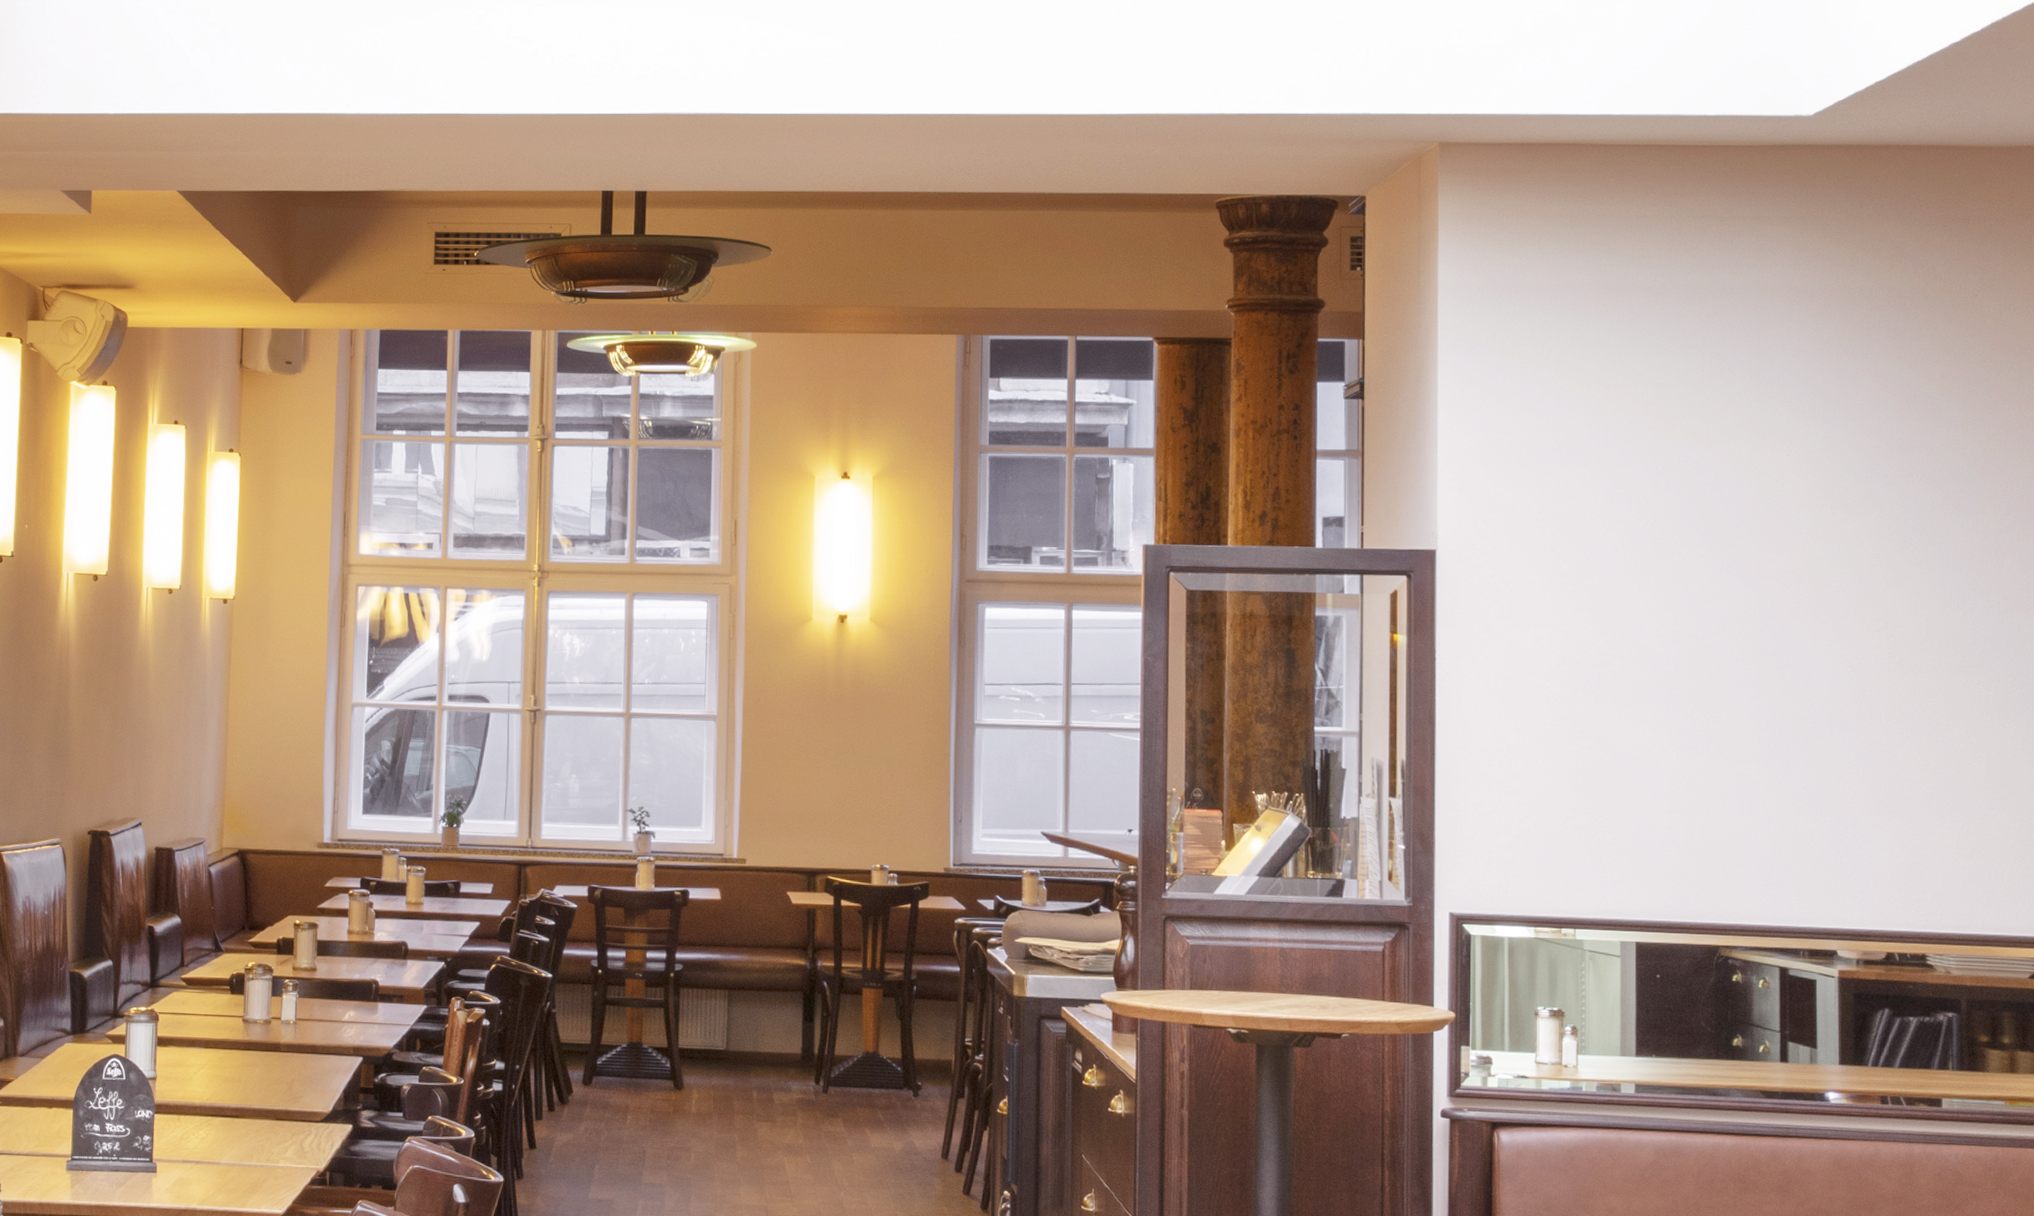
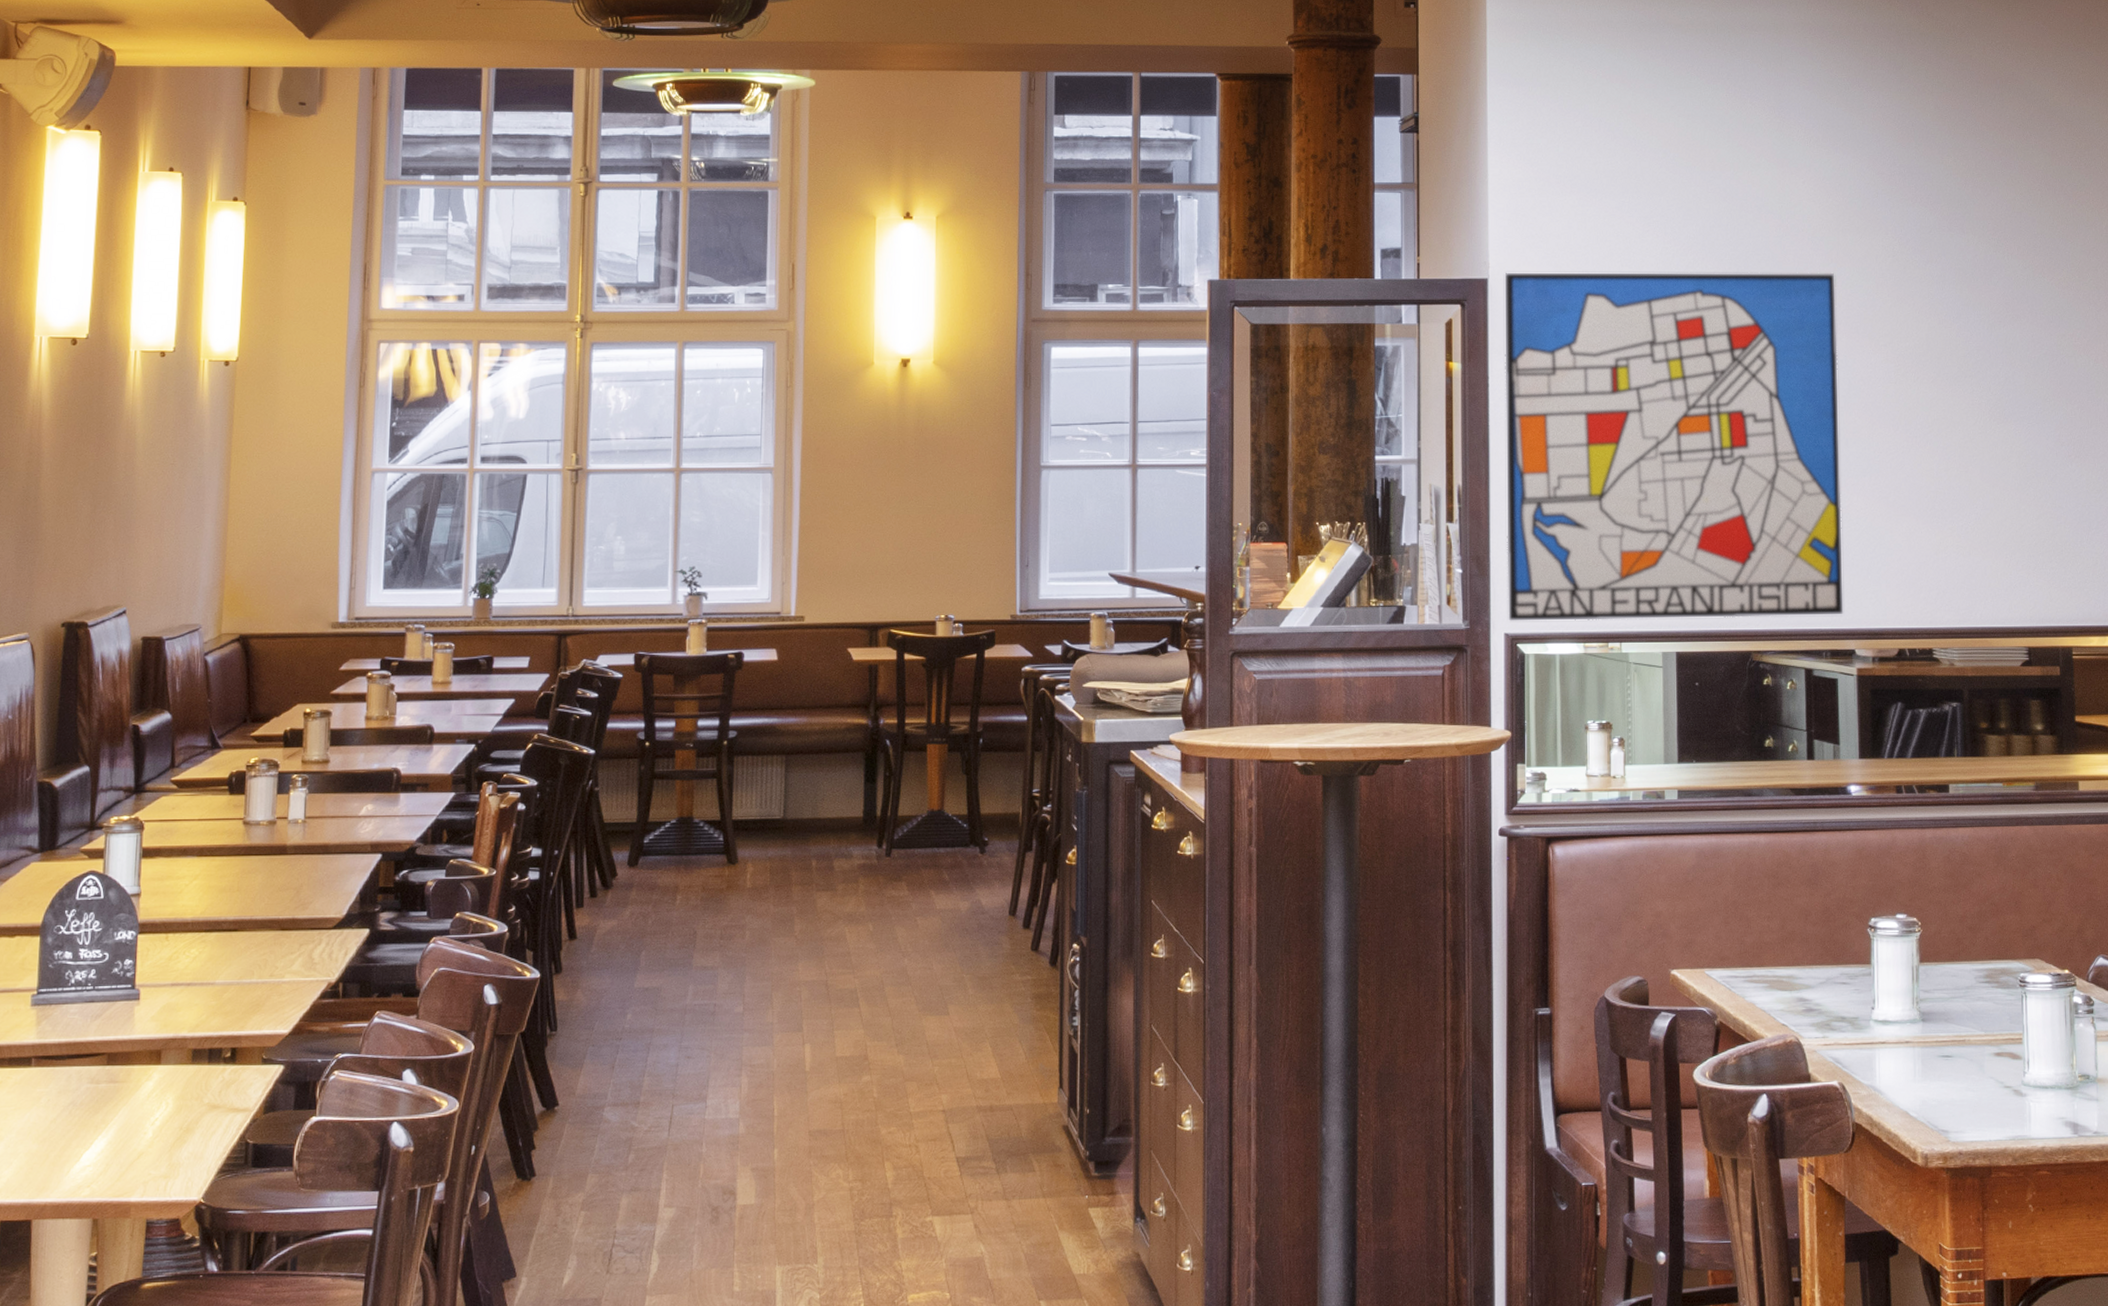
wall art: none [1453,545,1824,912] -> present [1504,273,1844,621]

